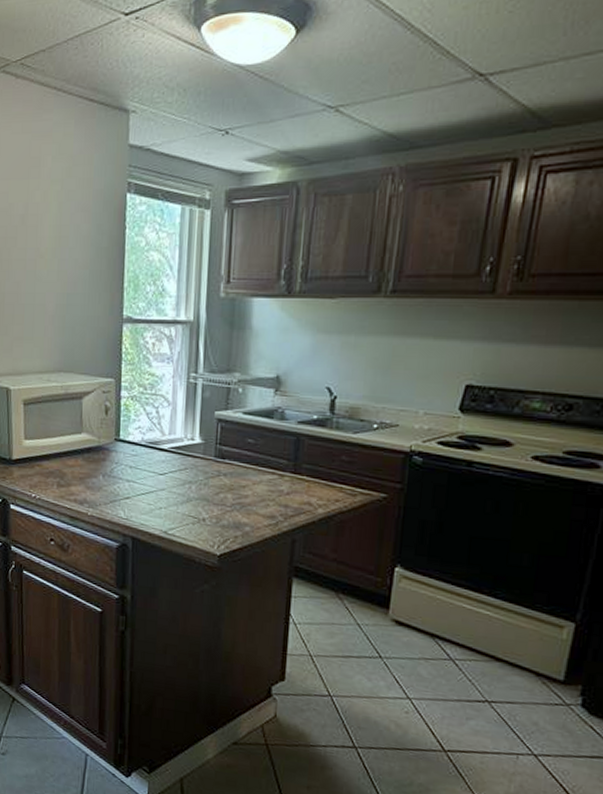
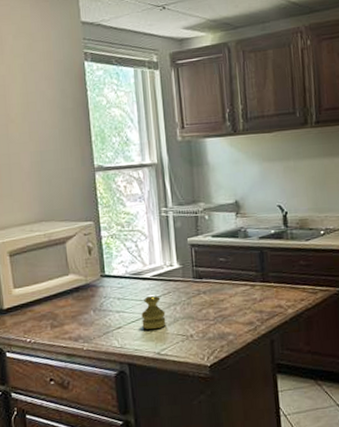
salt shaker: none [152,468,179,507] -> present [141,295,166,330]

